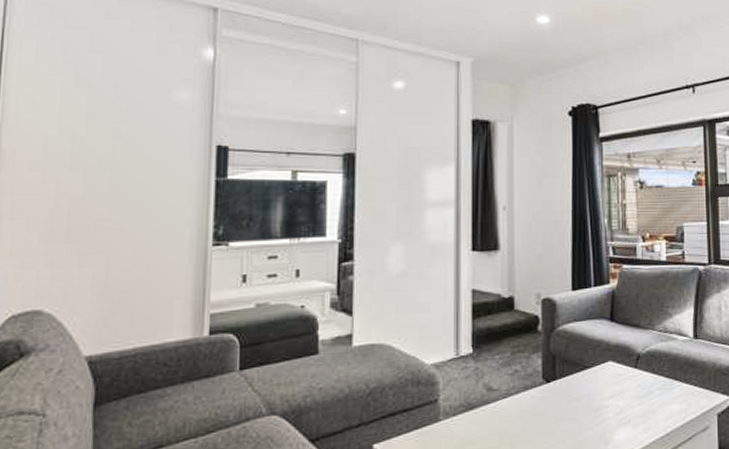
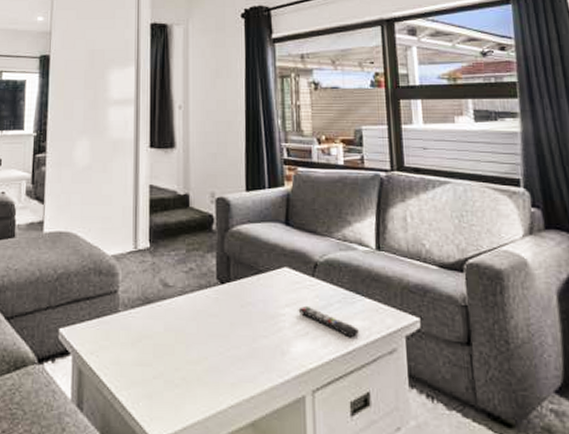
remote control: none [621,395,676,421] -> present [298,305,359,338]

